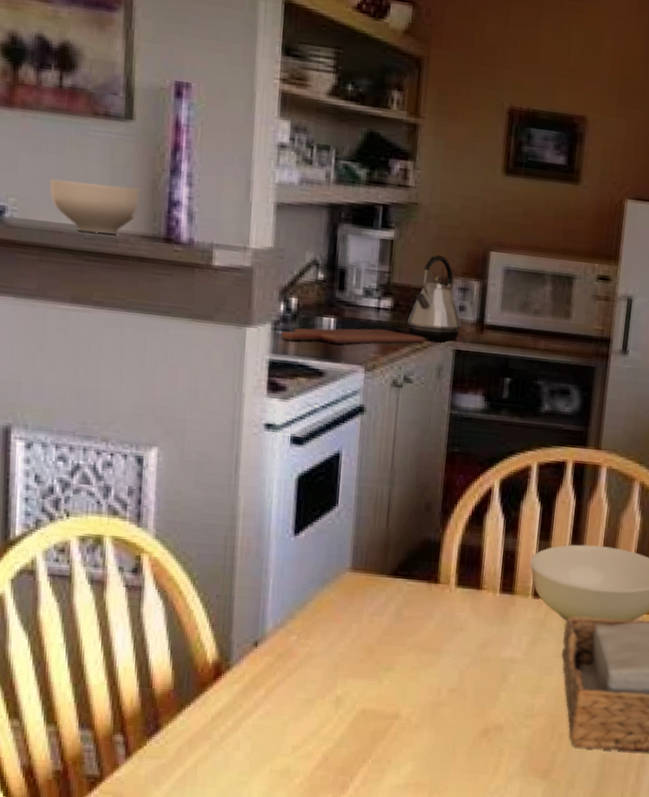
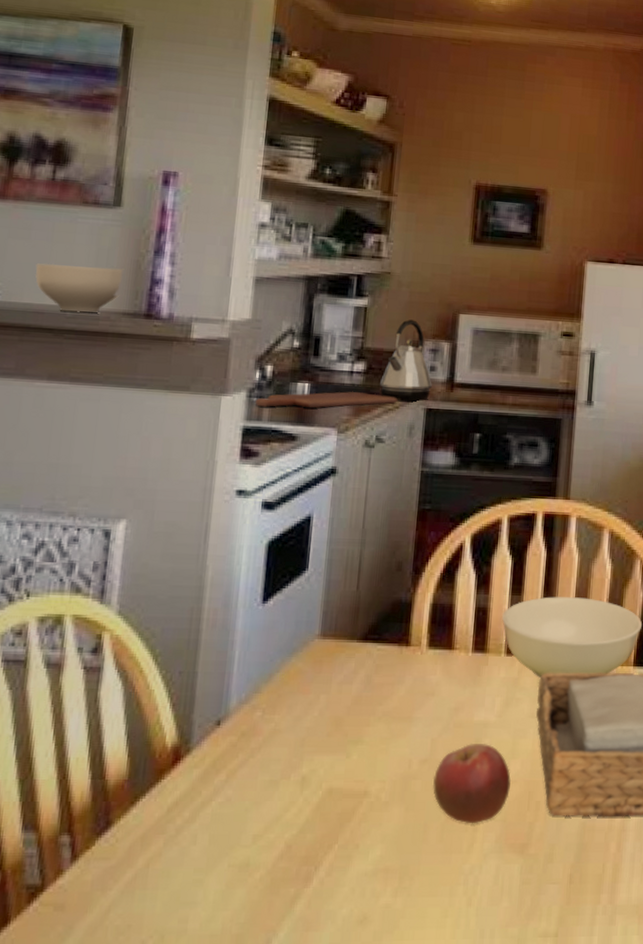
fruit: none [461,677,536,749] -> present [433,744,511,823]

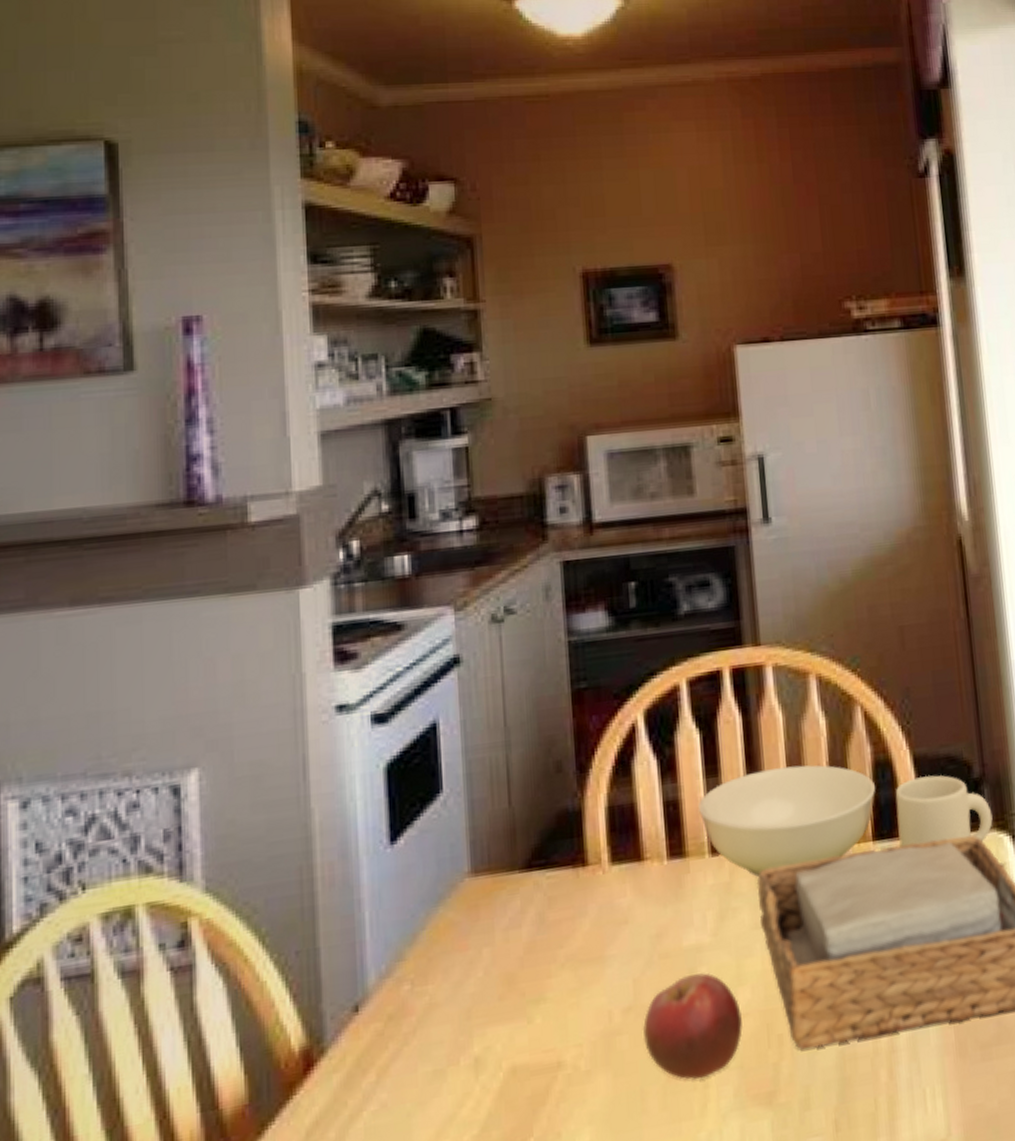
bowl: present [34,263,125,313] -> none [34,448,150,515]
cutting board: present [255,391,398,408] -> none [343,554,525,595]
kettle: present [379,319,432,402] -> none [498,453,566,558]

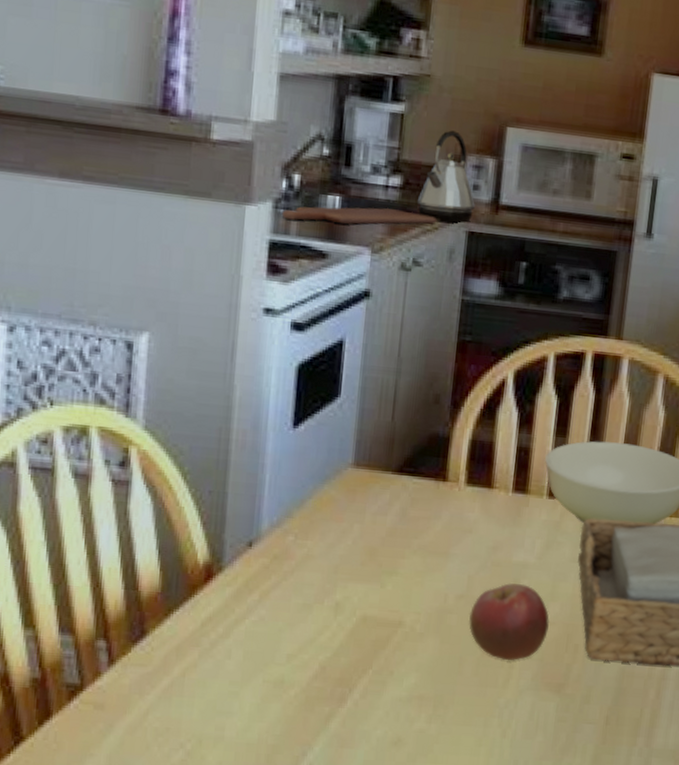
cutting board: none [343,554,525,595] -> present [281,206,437,225]
kettle: none [498,453,566,558] -> present [417,130,475,224]

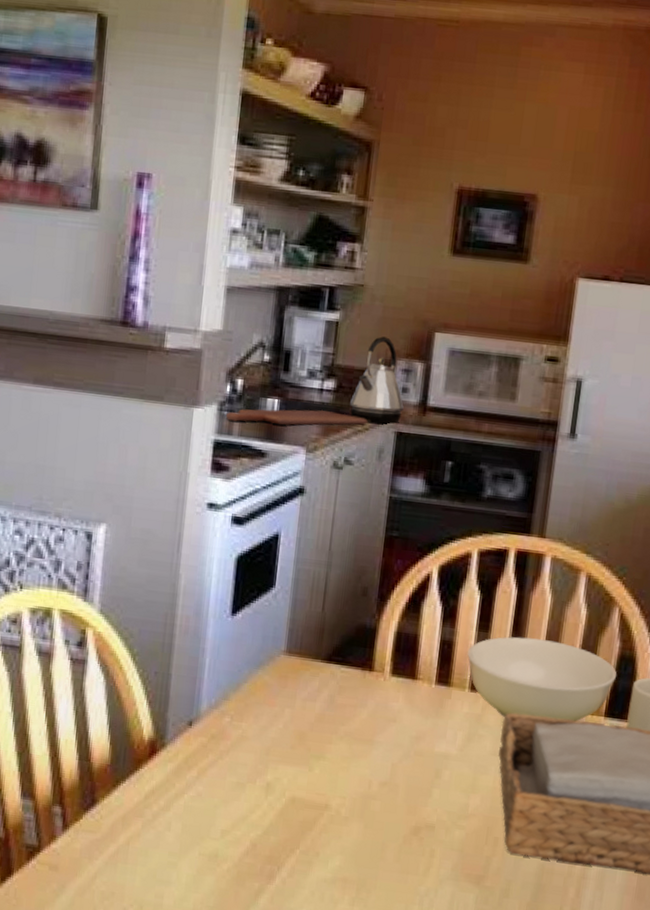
fruit: present [469,583,549,660] -> none [392,773,470,850]

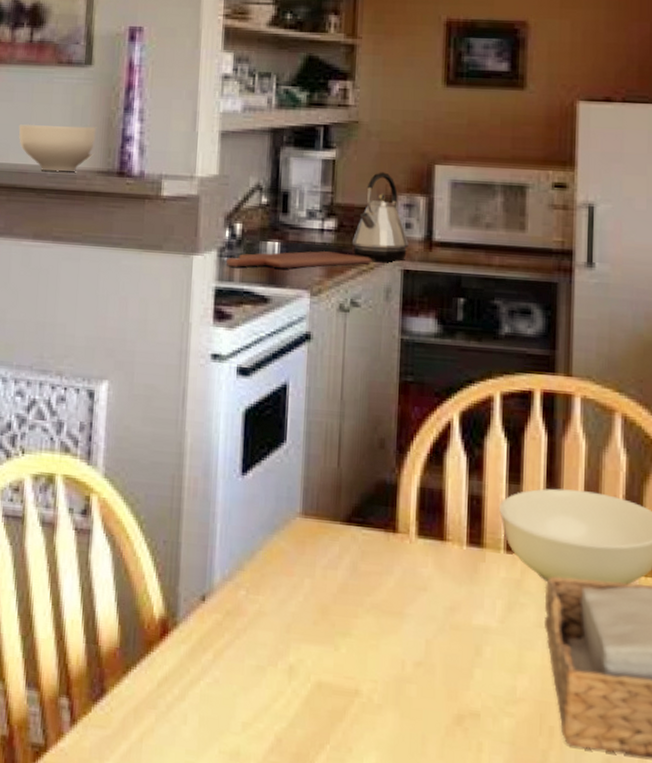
bowl: none [20,267,102,319] -> present [18,124,98,172]

